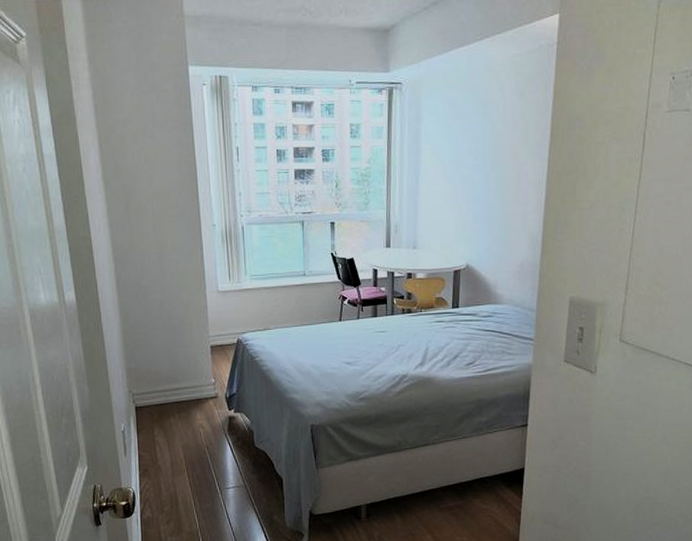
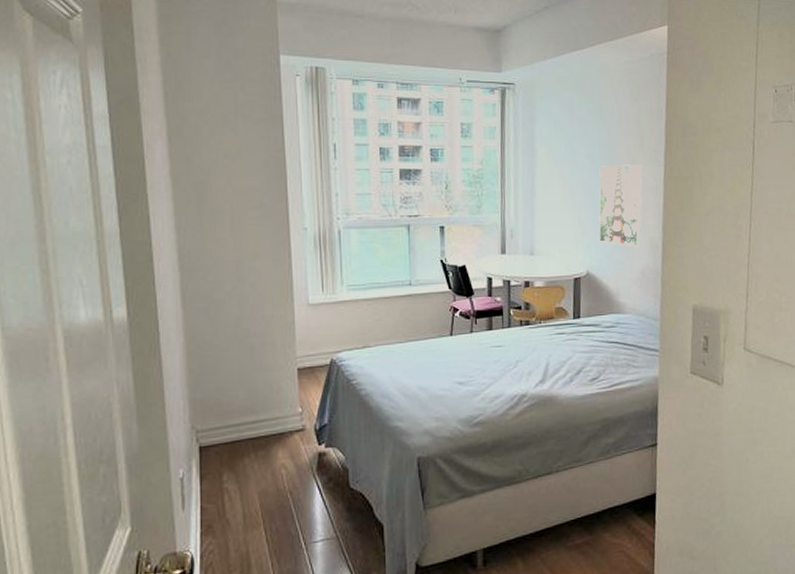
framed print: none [479,159,526,241] -> present [598,164,643,247]

